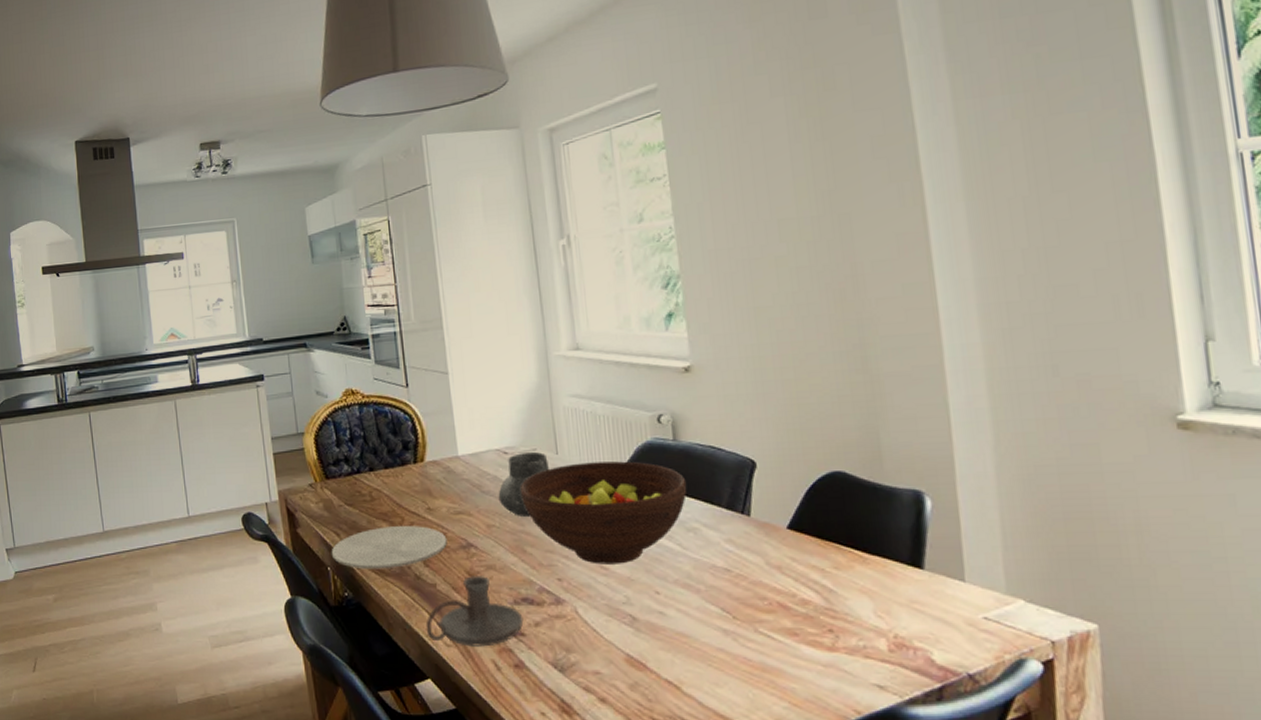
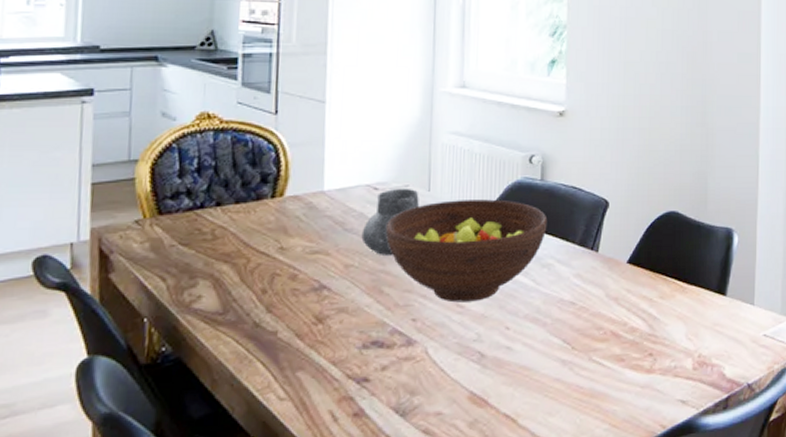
plate: present [331,526,447,570] -> none [151,267,298,319]
candle holder: present [425,576,524,647] -> none [257,320,370,398]

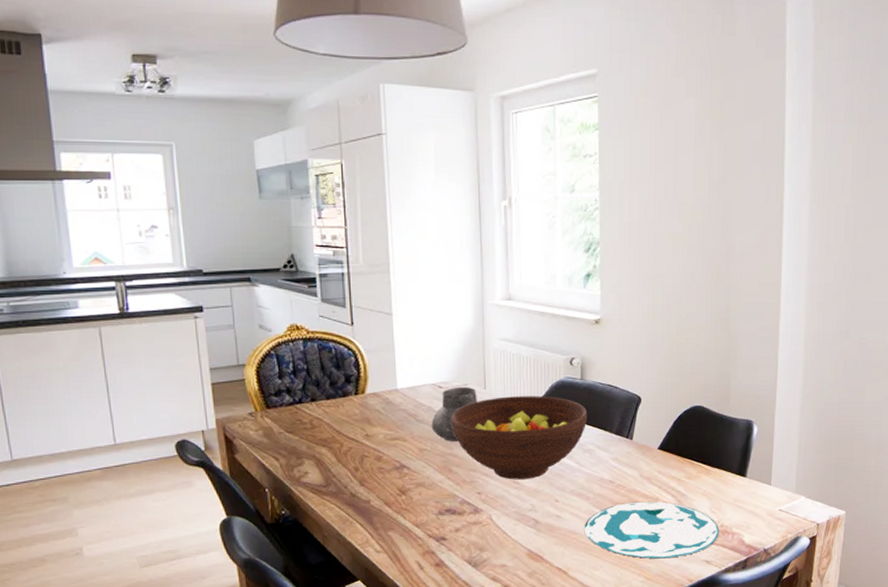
plate: none [540,327,697,400] -> present [585,501,720,559]

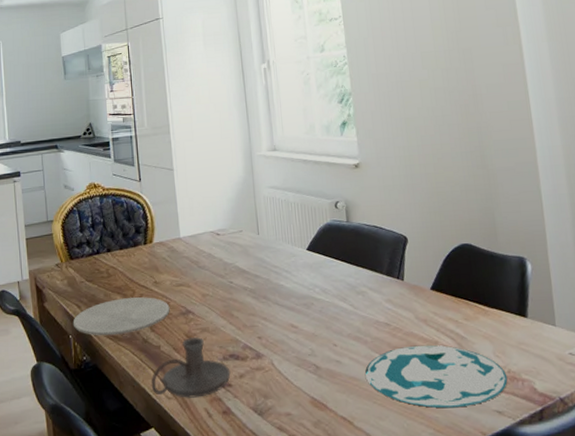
plate: none [269,450,382,490] -> present [73,297,170,336]
candle holder: none [358,492,446,552] -> present [151,337,231,398]
vase: present [431,387,477,442] -> none [211,233,252,287]
fruit bowl: present [450,396,588,480] -> none [229,239,357,324]

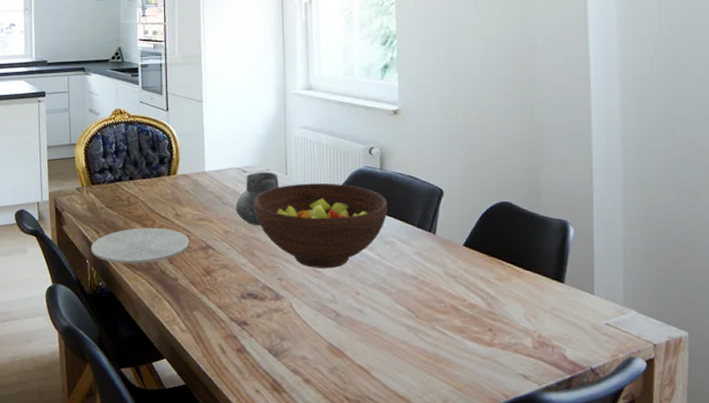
candle holder: present [151,337,231,398] -> none [166,273,248,333]
vase: none [211,233,252,287] -> present [235,172,279,226]
fruit bowl: none [229,239,357,324] -> present [253,183,388,269]
plate: present [365,345,508,408] -> none [388,301,537,368]

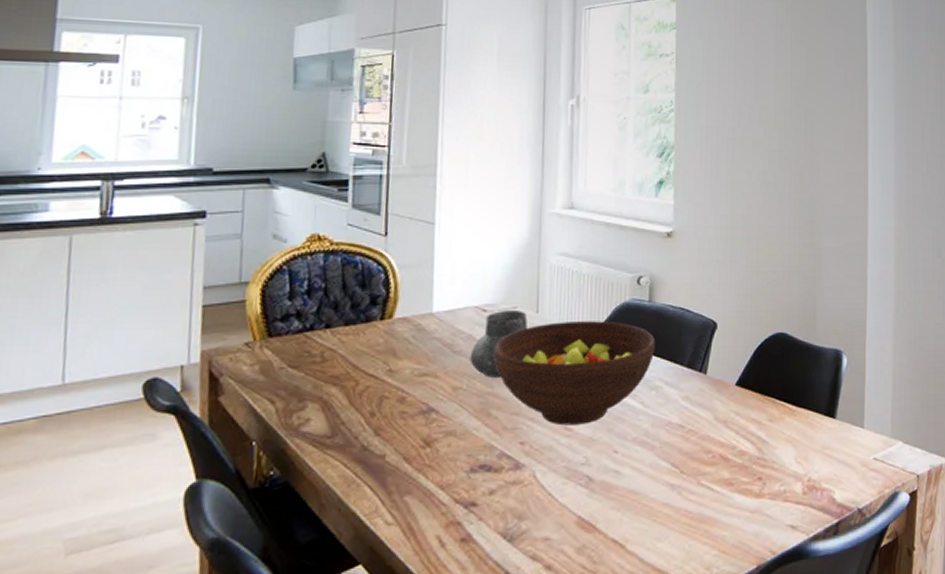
plate: present [90,228,190,264] -> none [260,390,406,442]

